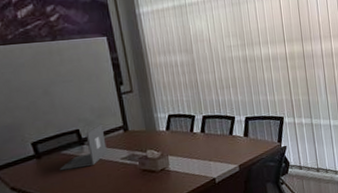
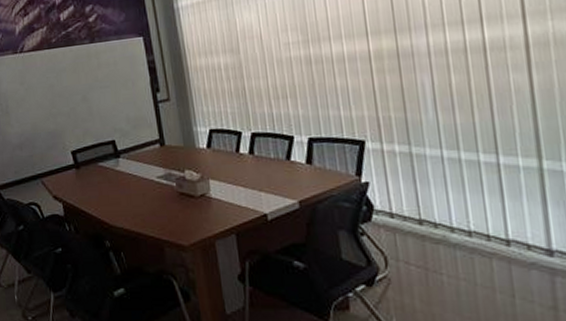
laptop: present [59,124,107,171] -> none [96,135,143,184]

